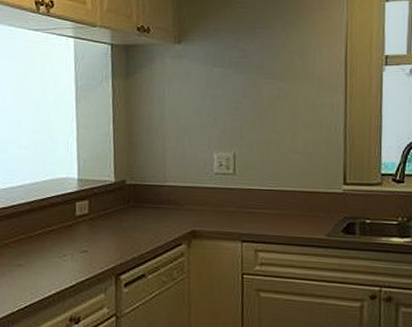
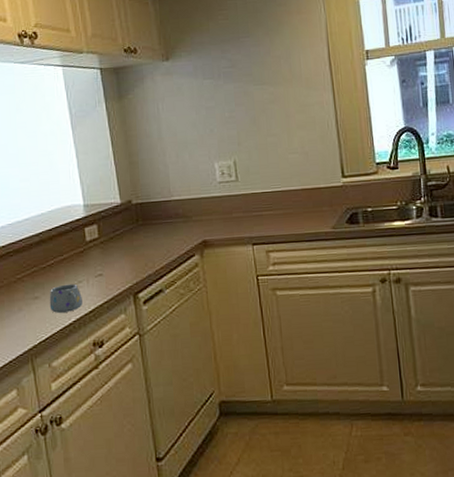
mug: none [32,256,65,284] -> present [49,283,83,313]

